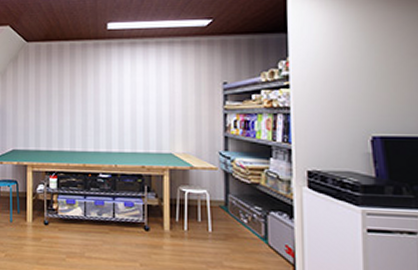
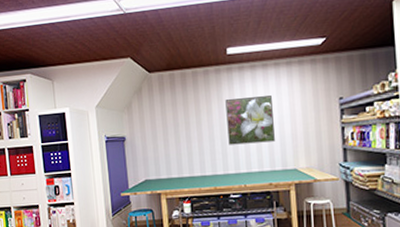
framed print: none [102,74,151,123] -> present [225,95,275,145]

